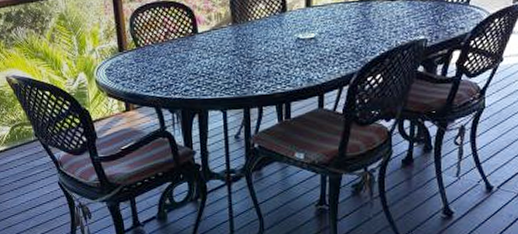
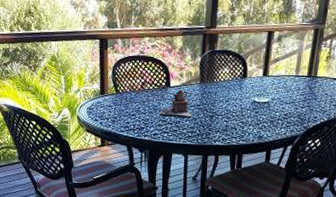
teapot: none [189,35,228,67] -> present [159,89,193,117]

